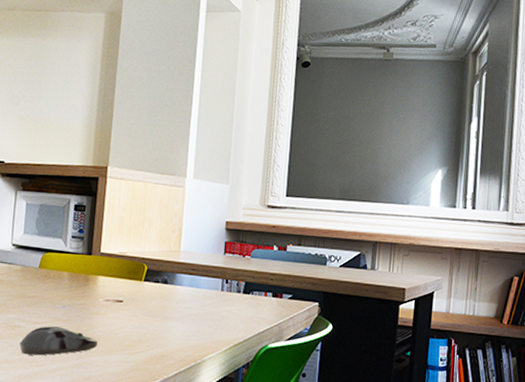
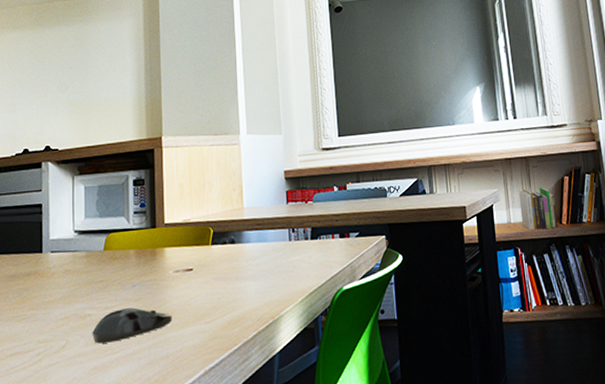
books: none [460,282,500,326] -> present [518,186,558,231]

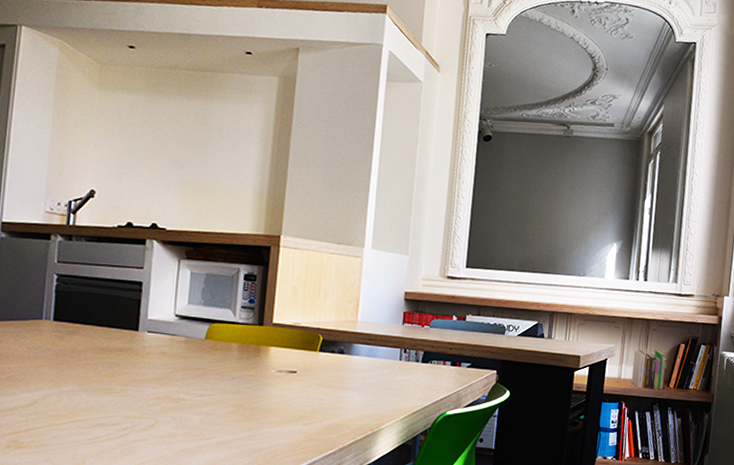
computer mouse: present [92,307,173,344] -> none [184,398,270,429]

